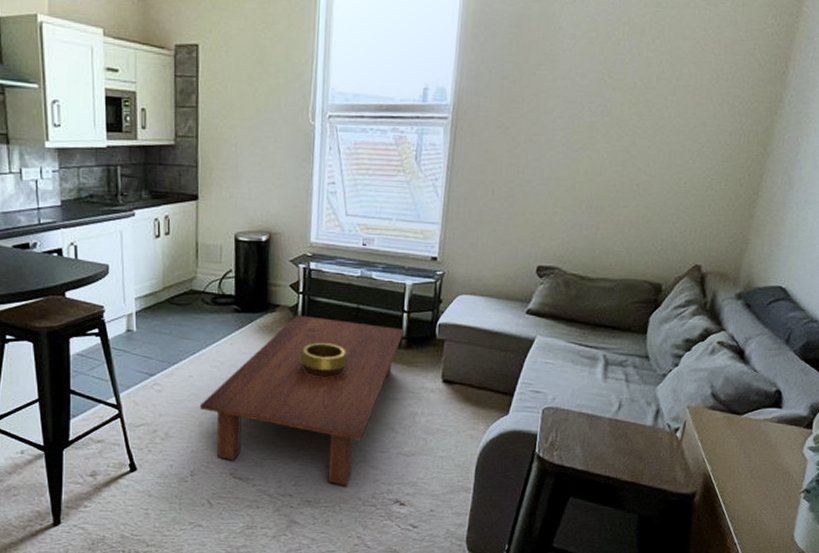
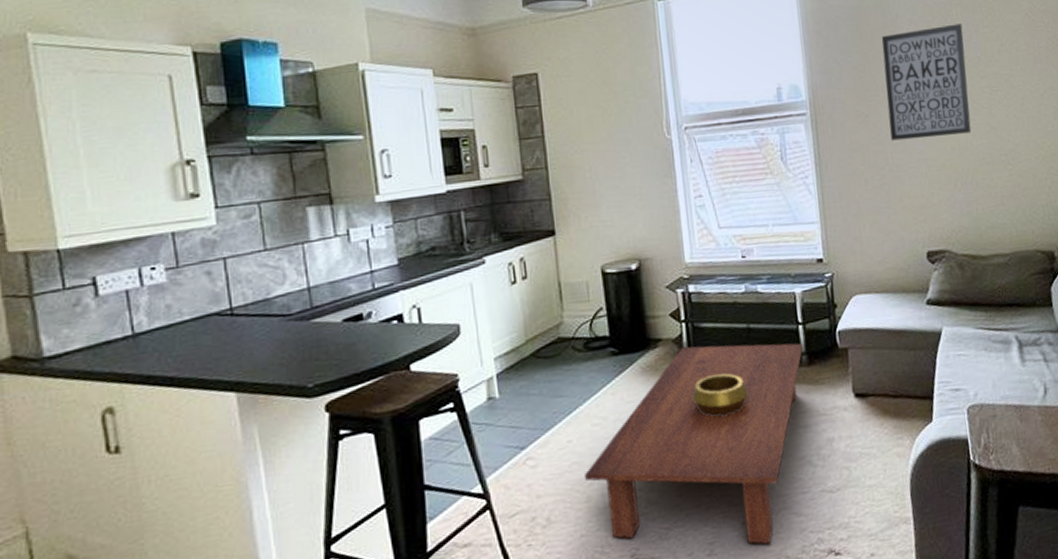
wall art: none [527,44,626,159] -> present [881,24,972,141]

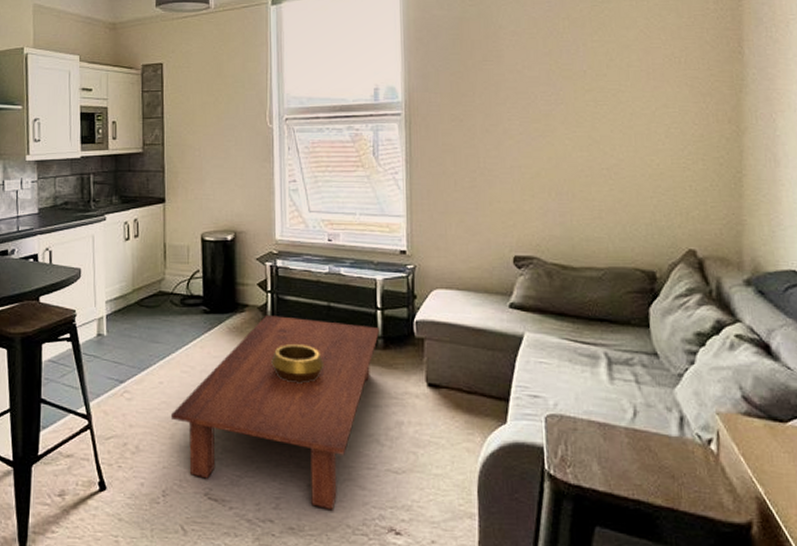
wall art: present [881,24,972,141] -> none [482,37,571,146]

